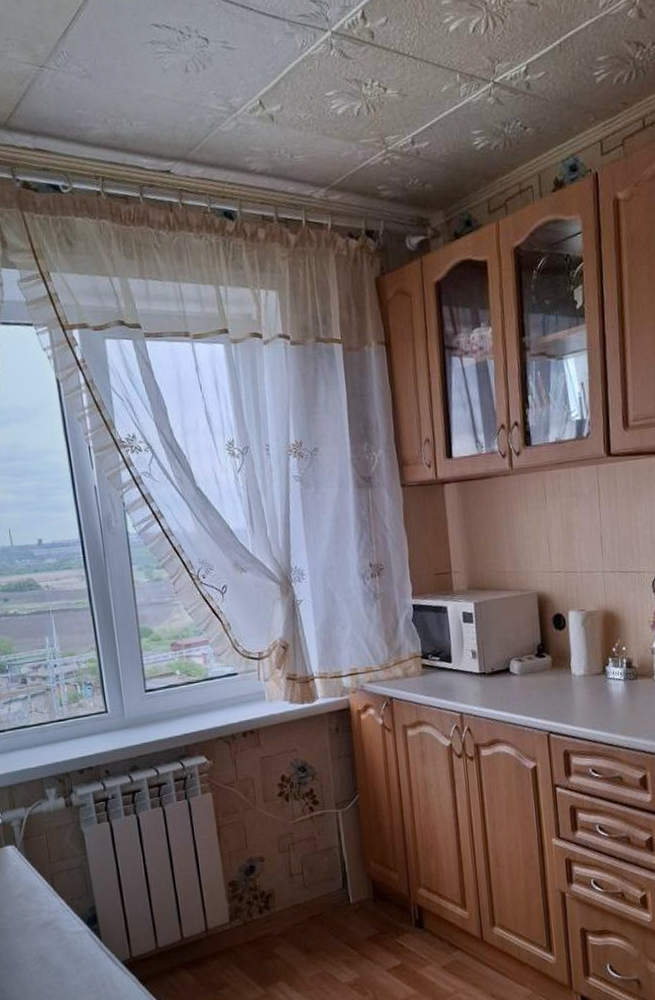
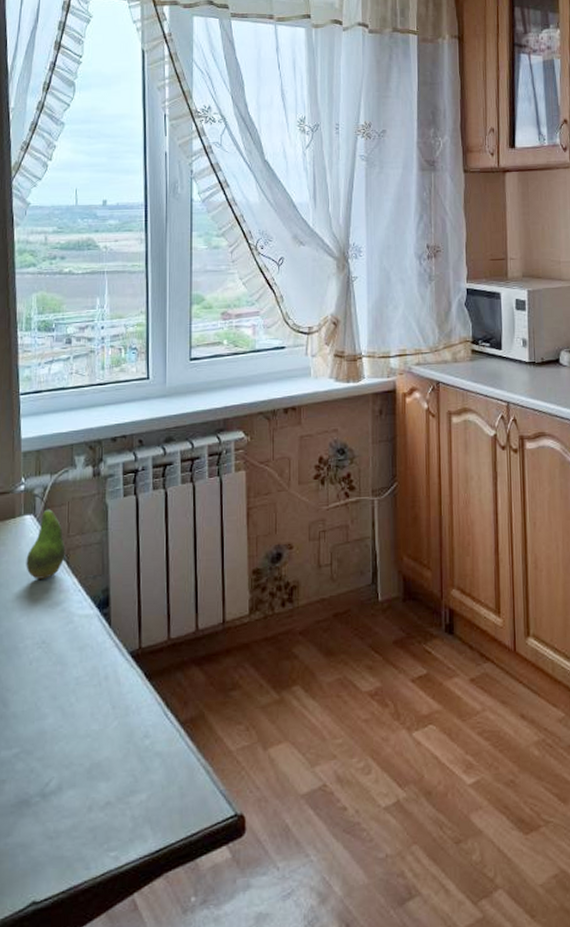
fruit: none [12,826,50,903] -> present [26,494,66,579]

